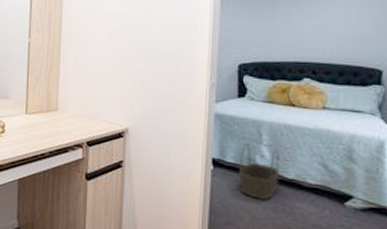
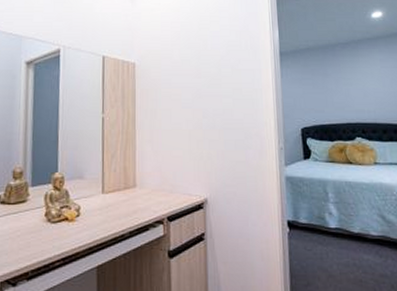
basket: present [238,143,279,201] -> none [311,202,347,258]

